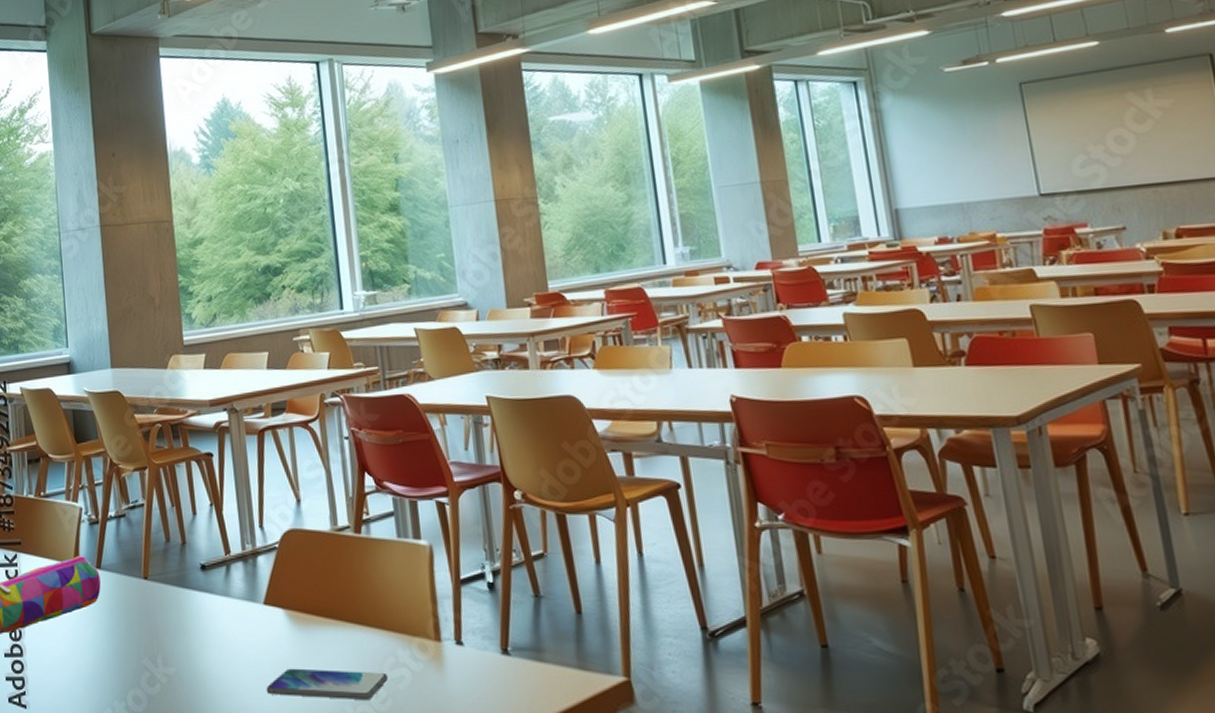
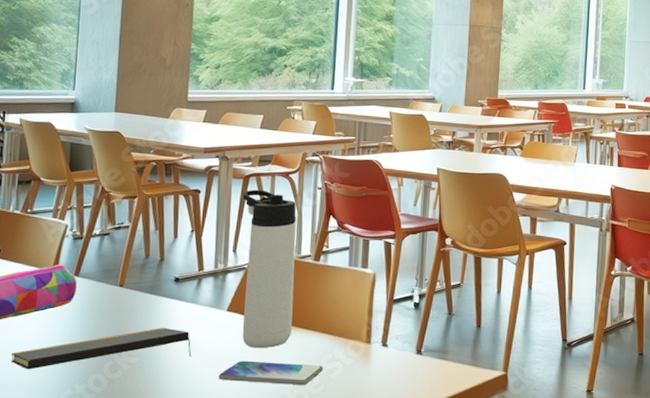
notepad: none [45,628,233,685] -> present [10,327,192,370]
thermos bottle: none [260,446,342,652] -> present [242,189,297,349]

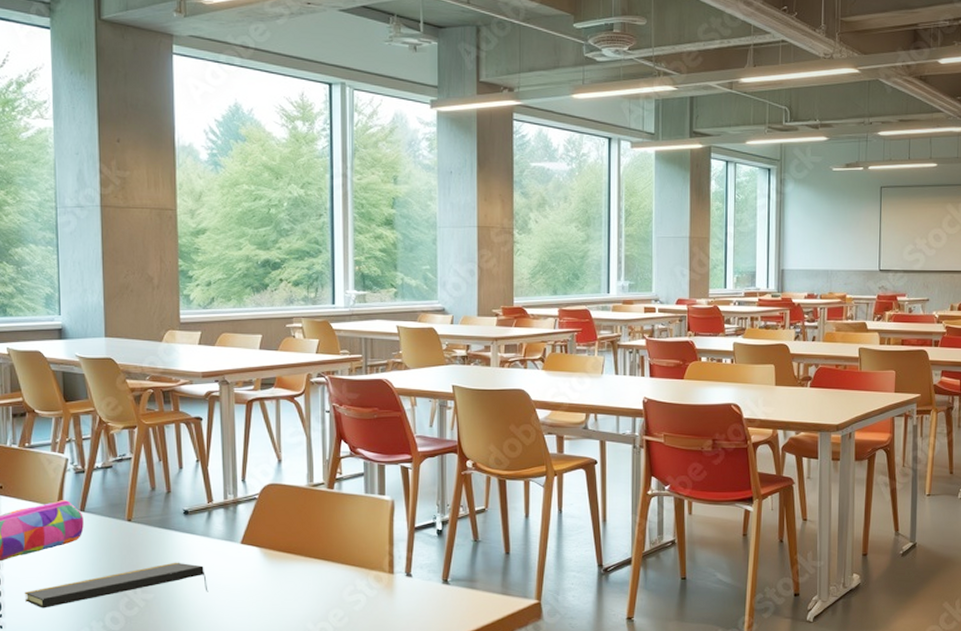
smartphone: present [218,360,323,385] -> none [237,594,346,618]
thermos bottle: present [242,189,297,349] -> none [247,415,310,582]

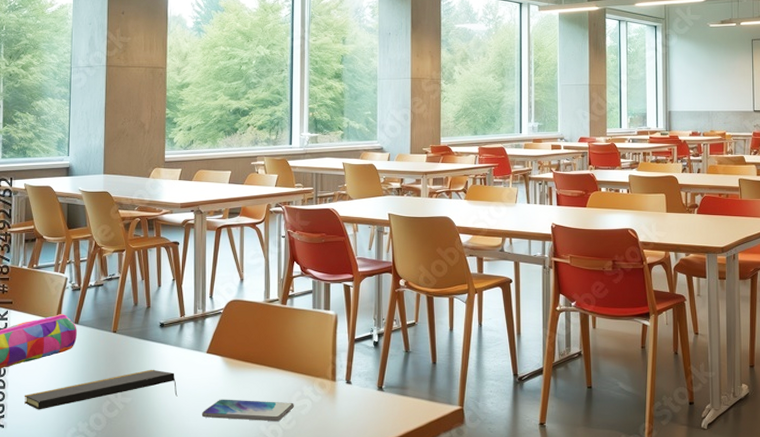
smartphone: none [237,594,346,618] -> present [201,399,294,421]

